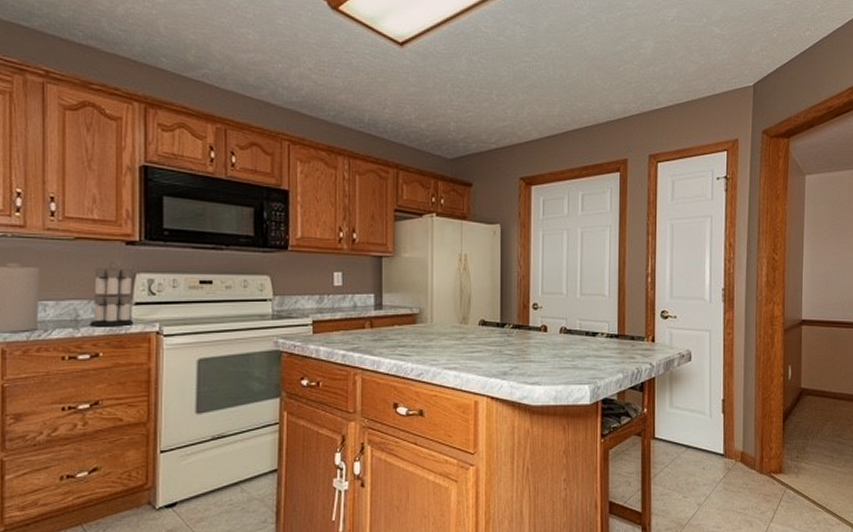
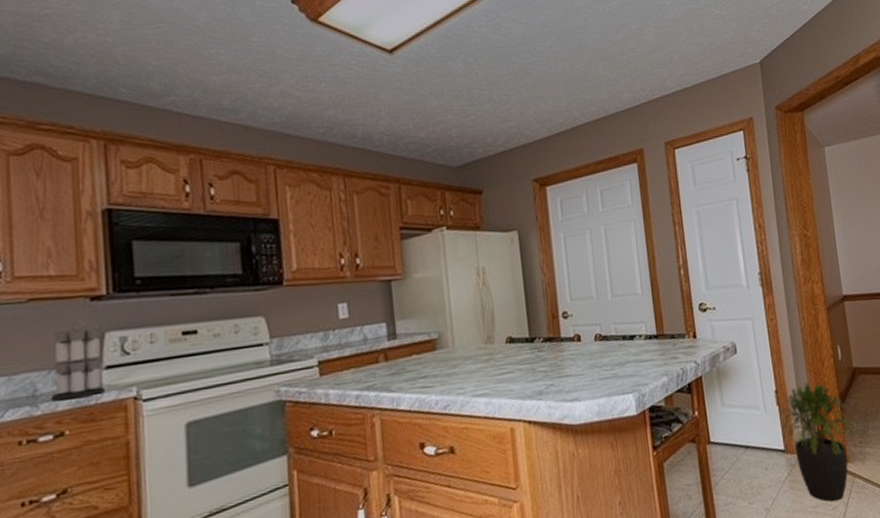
potted plant: none [722,395,798,507] -> present [778,382,859,502]

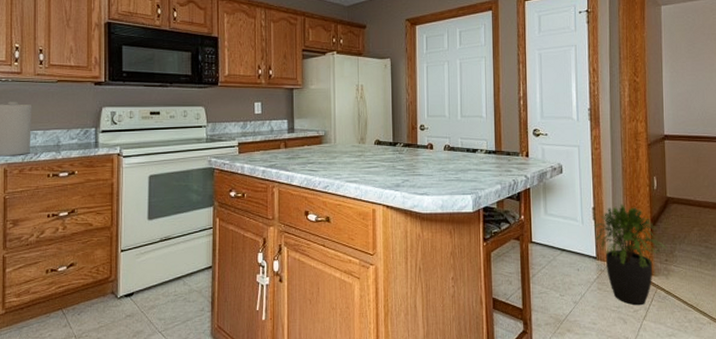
spice rack: present [50,320,105,402] -> none [68,98,101,151]

